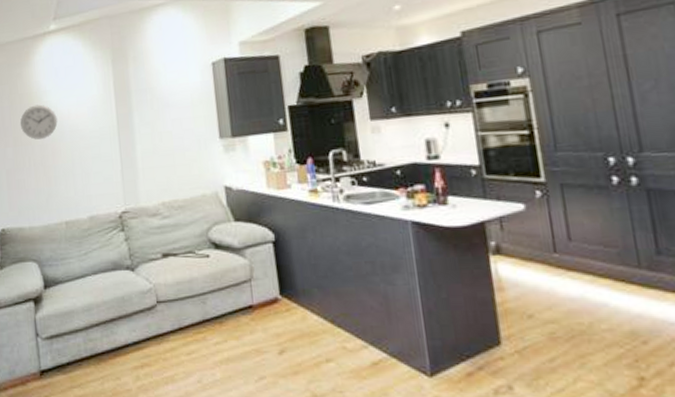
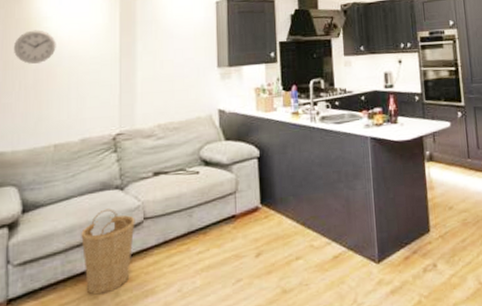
basket: none [98,289,149,376] -> present [81,208,135,295]

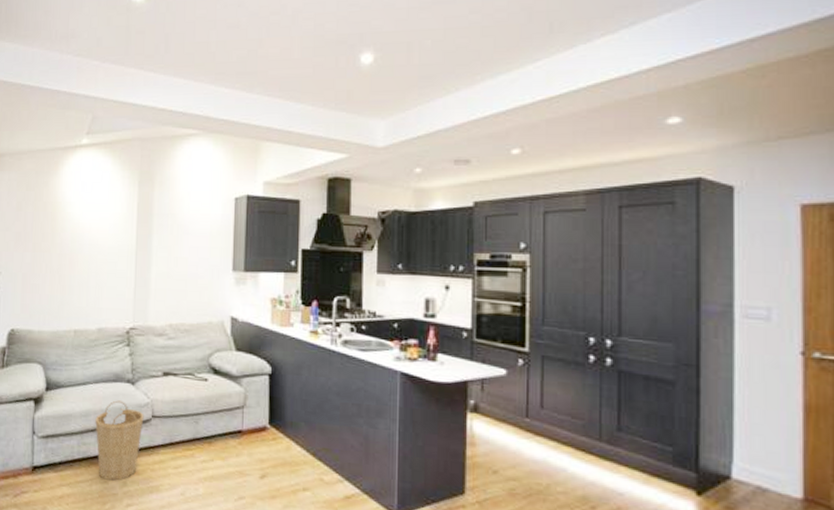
wall clock: present [14,30,56,64] -> none [42,214,78,248]

